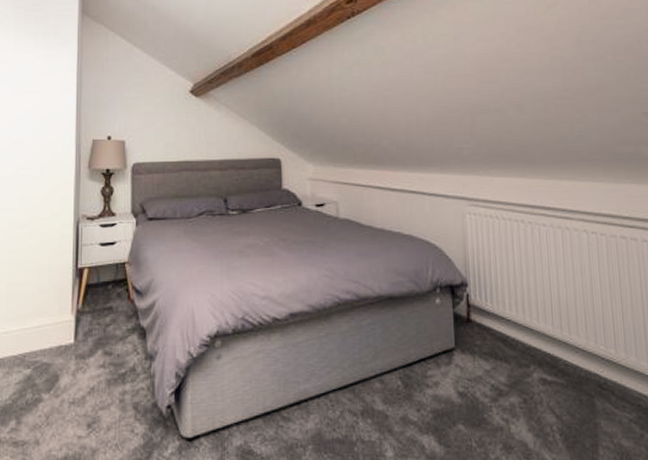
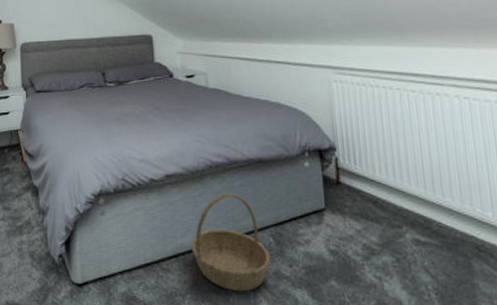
basket: none [315,332,398,440] -> present [191,192,271,292]

